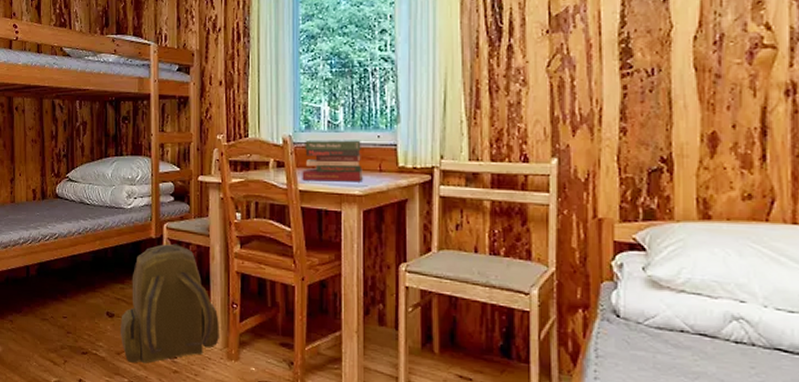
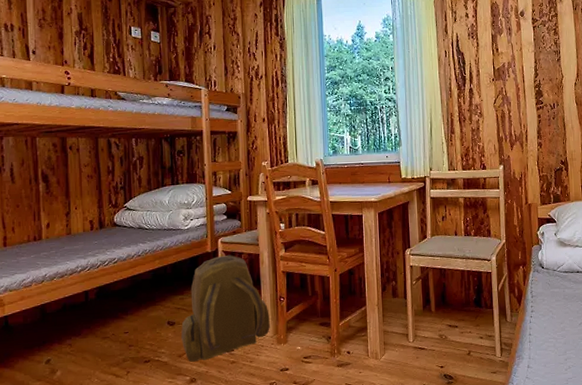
books: present [302,139,363,182] -> none [332,160,377,194]

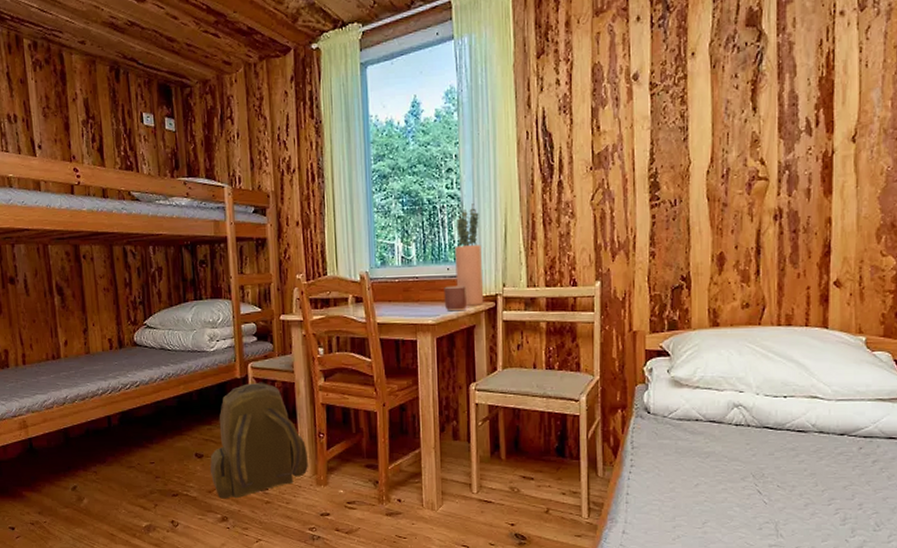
mug: none [384,170,402,191] -> present [444,285,467,312]
vase: none [392,105,416,186] -> present [455,204,484,306]

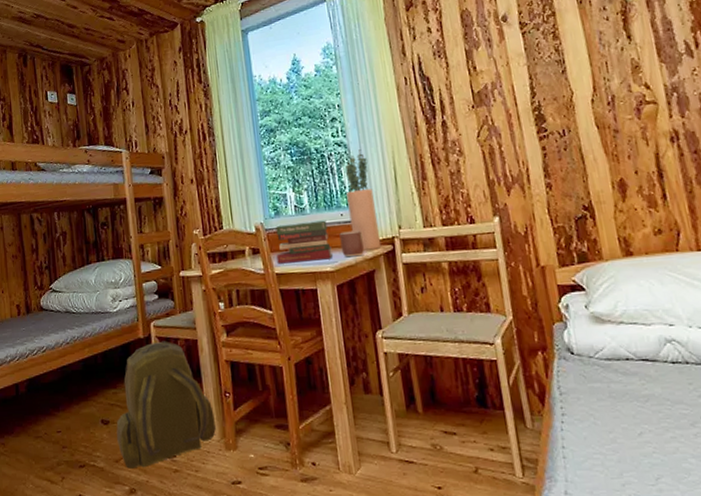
books: none [379,273,435,314] -> present [276,220,332,264]

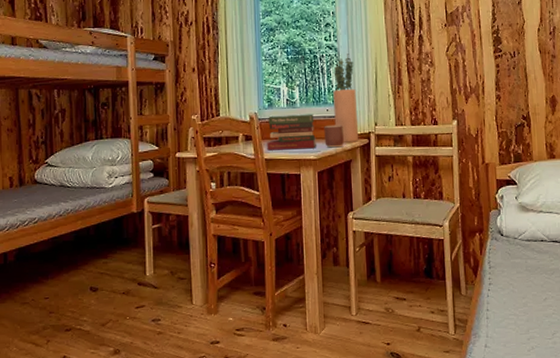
backpack: present [116,341,216,469] -> none [104,215,199,332]

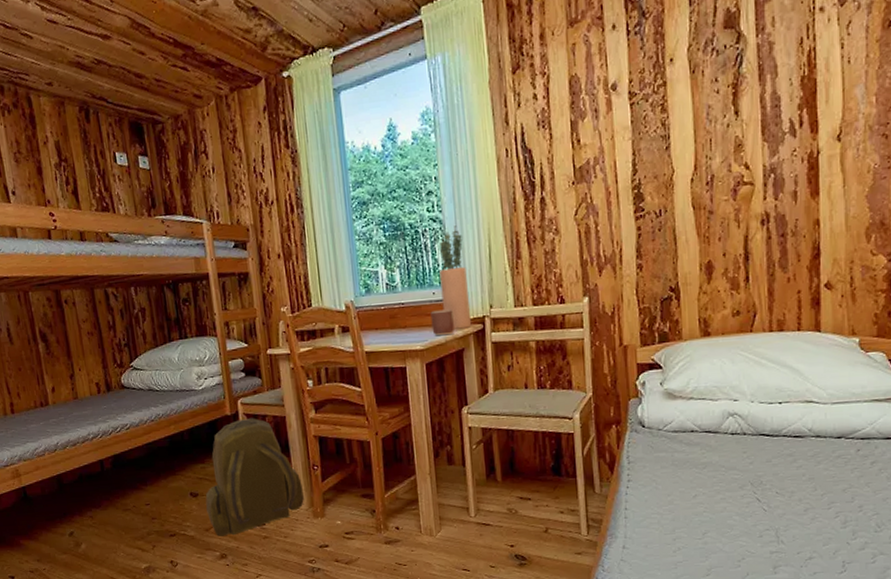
backpack: none [104,215,199,332] -> present [205,417,304,537]
books: present [267,114,316,151] -> none [366,298,423,343]

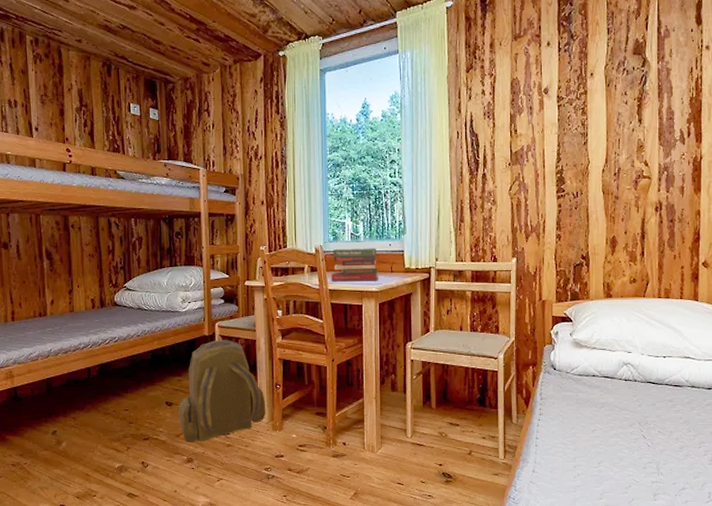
books: none [366,298,423,343] -> present [331,248,378,282]
mug: present [430,309,454,336] -> none [386,259,405,281]
vase: present [439,225,472,329] -> none [396,190,420,276]

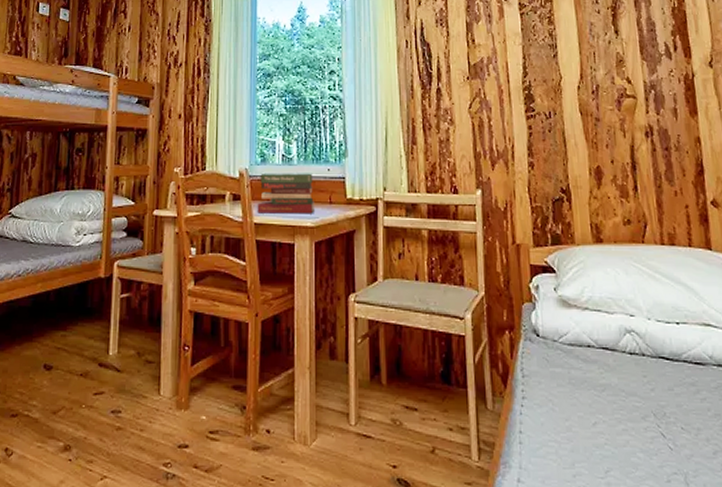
backpack: present [179,339,266,442] -> none [58,283,169,422]

